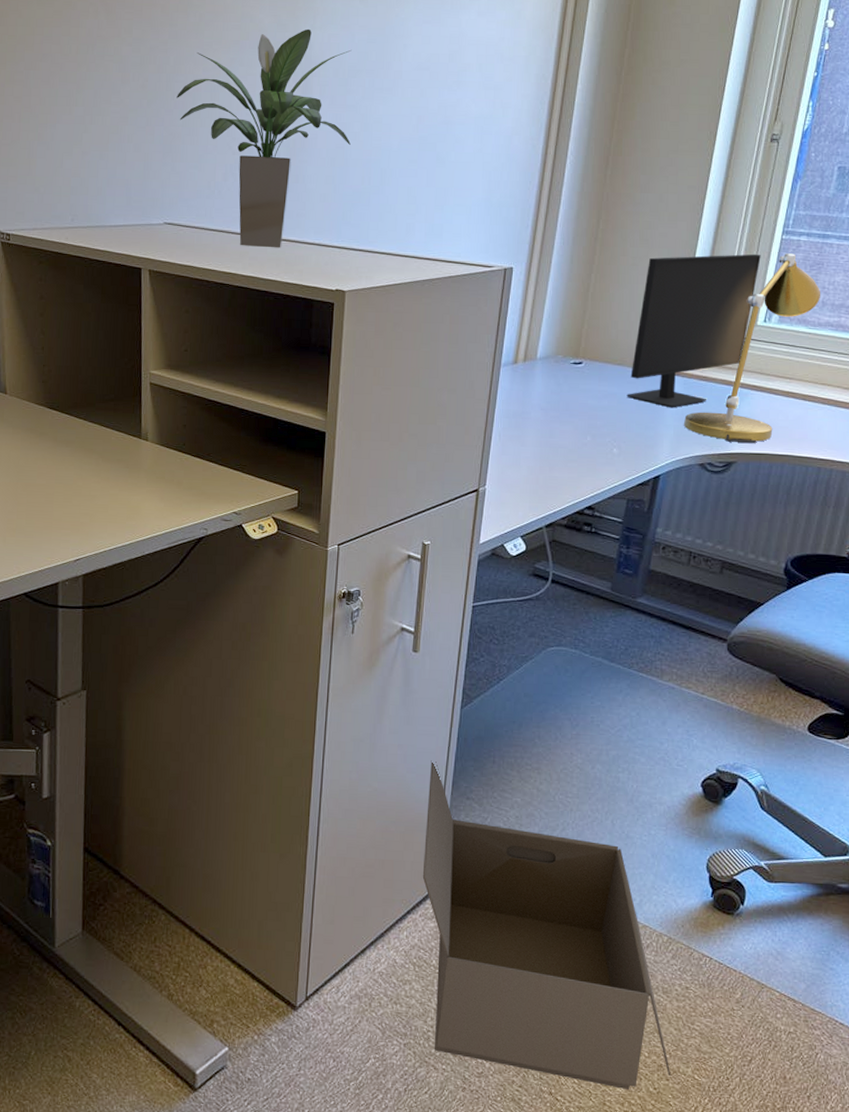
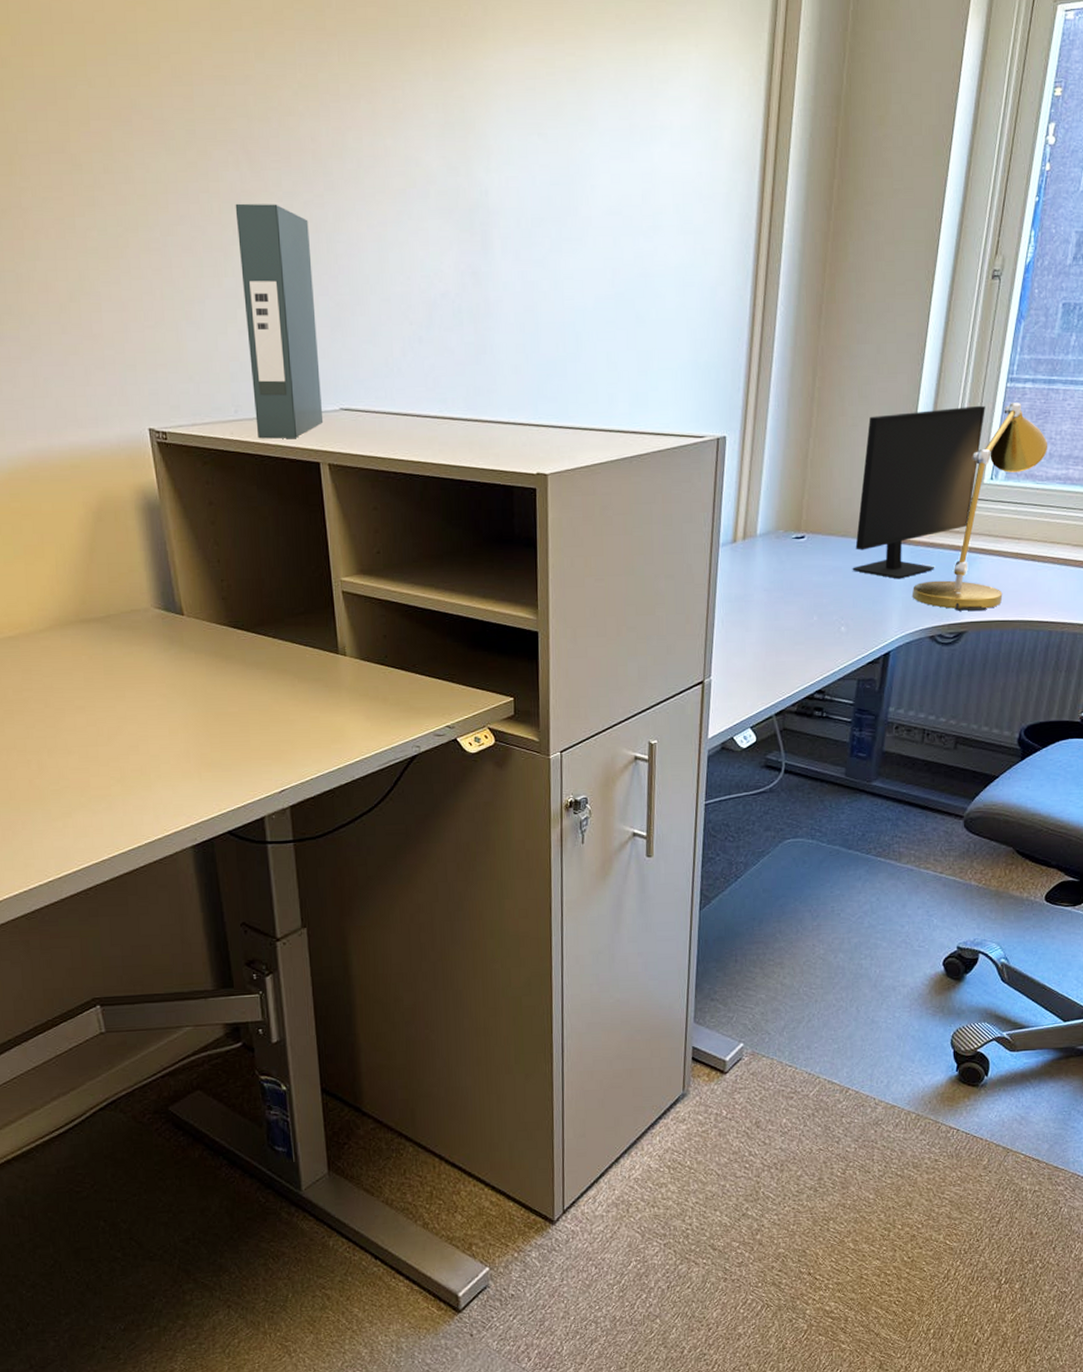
binder: none [89,46,152,246] -> present [235,203,324,439]
potted plant: present [176,29,352,248] -> none [340,171,540,431]
cardboard box: present [422,760,671,1089] -> none [671,965,924,1262]

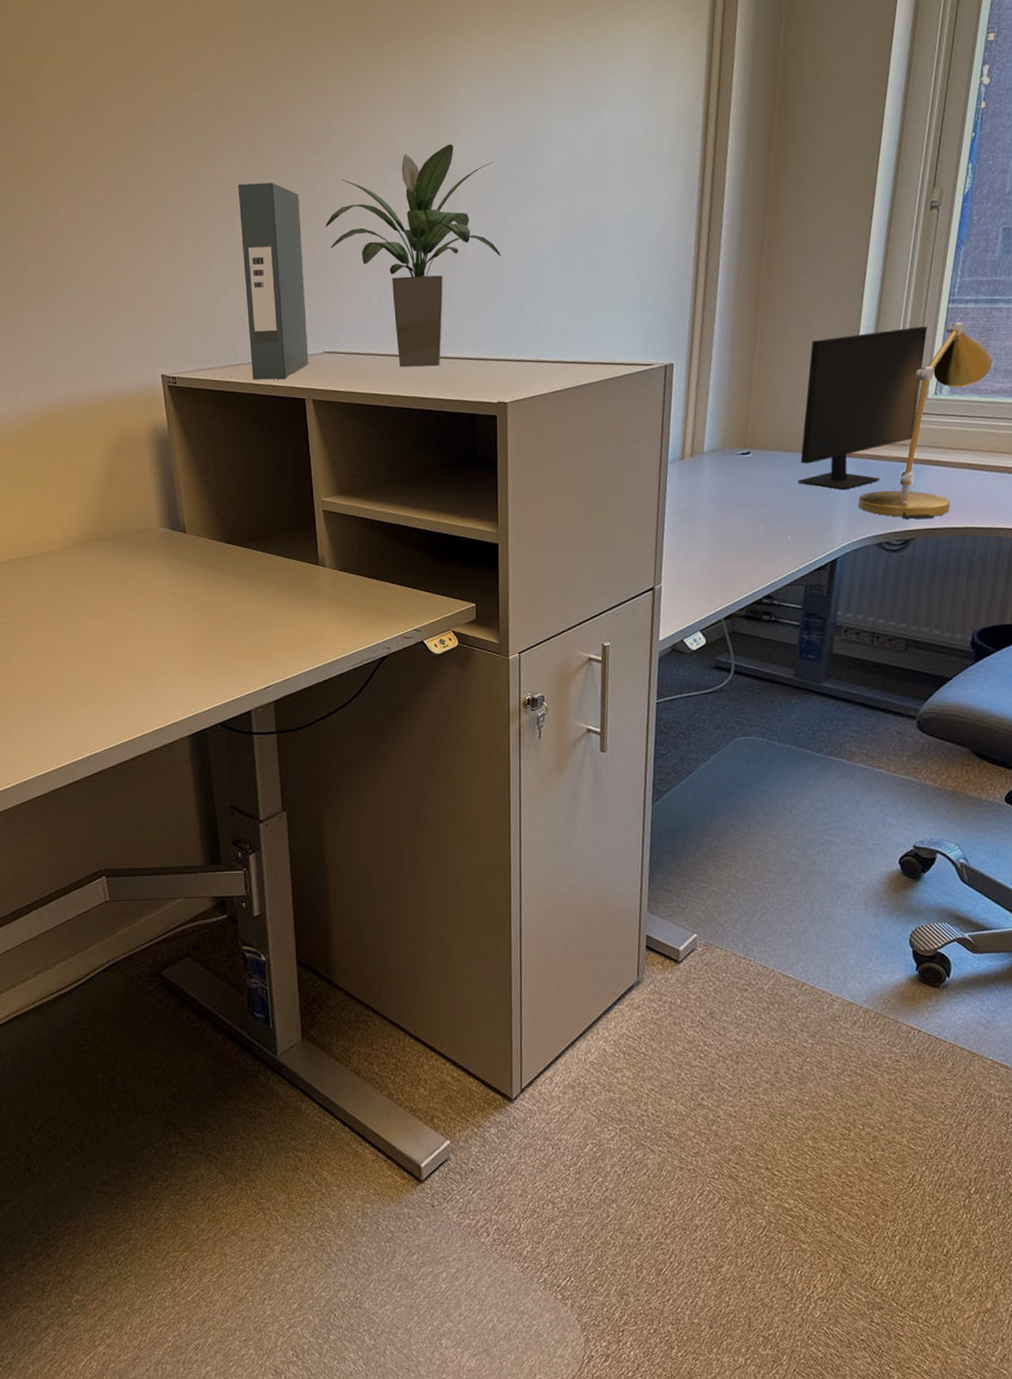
potted plant: none [340,171,540,431] -> present [325,143,501,368]

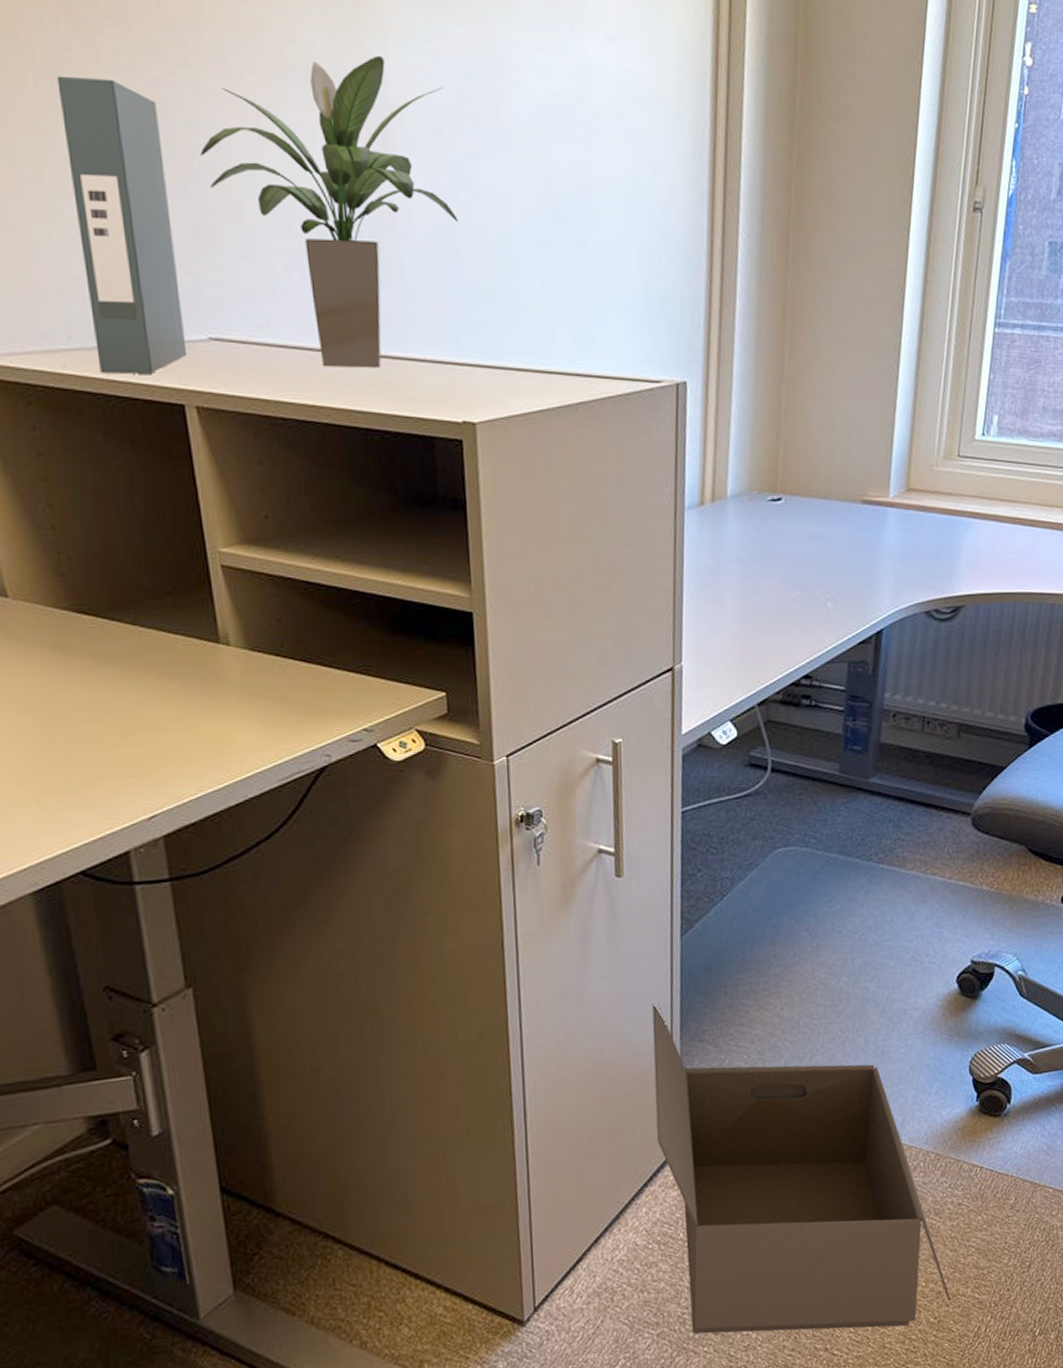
cardboard box: none [625,856,887,1161] -> present [652,1003,951,1334]
monitor: present [797,326,928,490] -> none [836,352,973,547]
desk lamp: present [857,322,993,519] -> none [903,350,1042,583]

